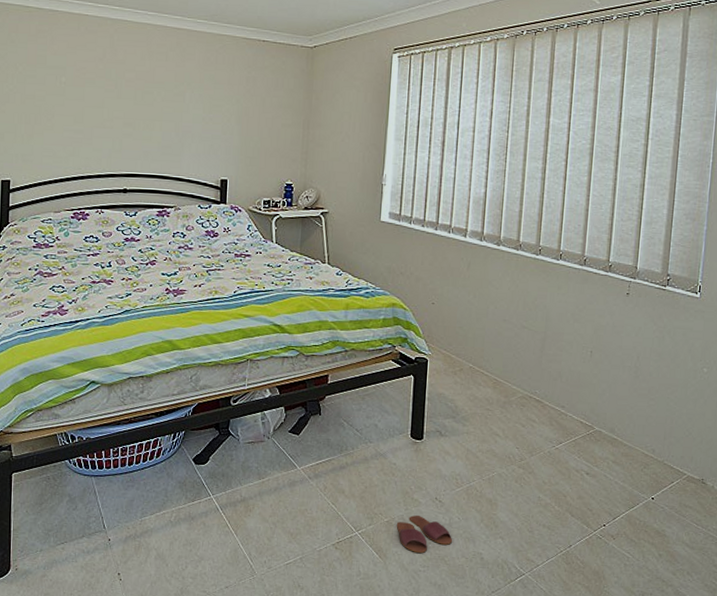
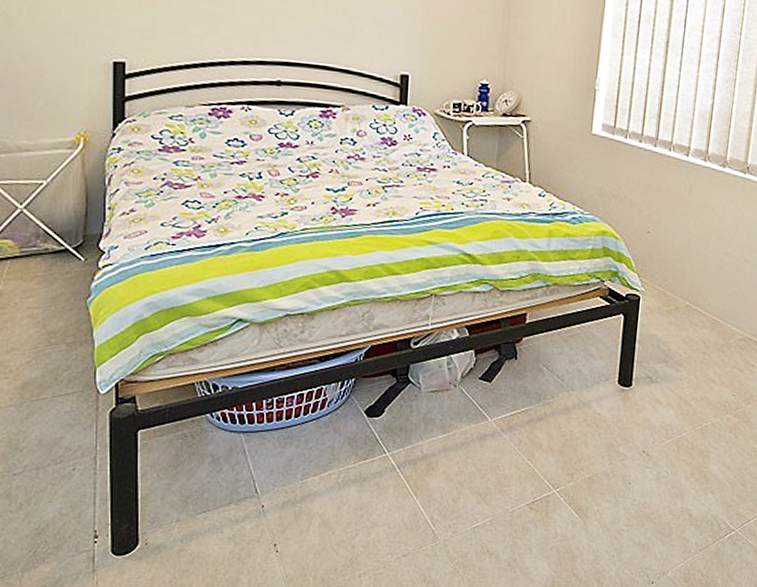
slippers: present [396,515,452,554] -> none [598,470,659,512]

